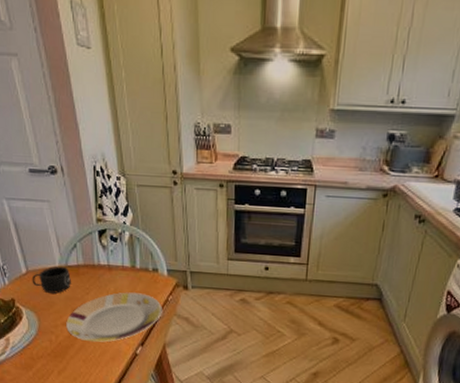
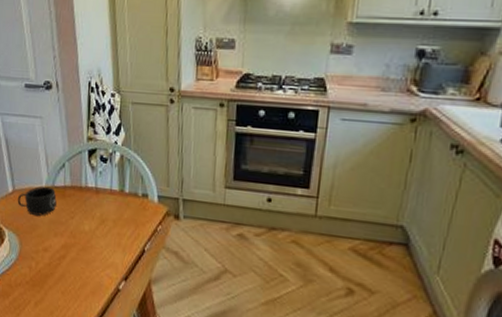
plate: present [66,292,162,342] -> none [47,218,150,273]

